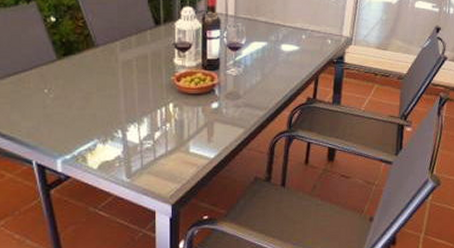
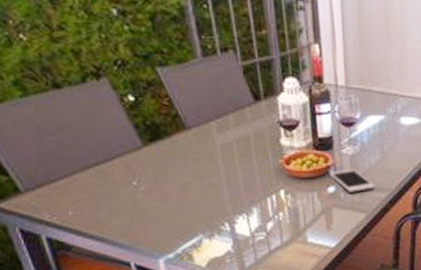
cell phone: none [214,87,254,109] -> present [329,168,375,192]

